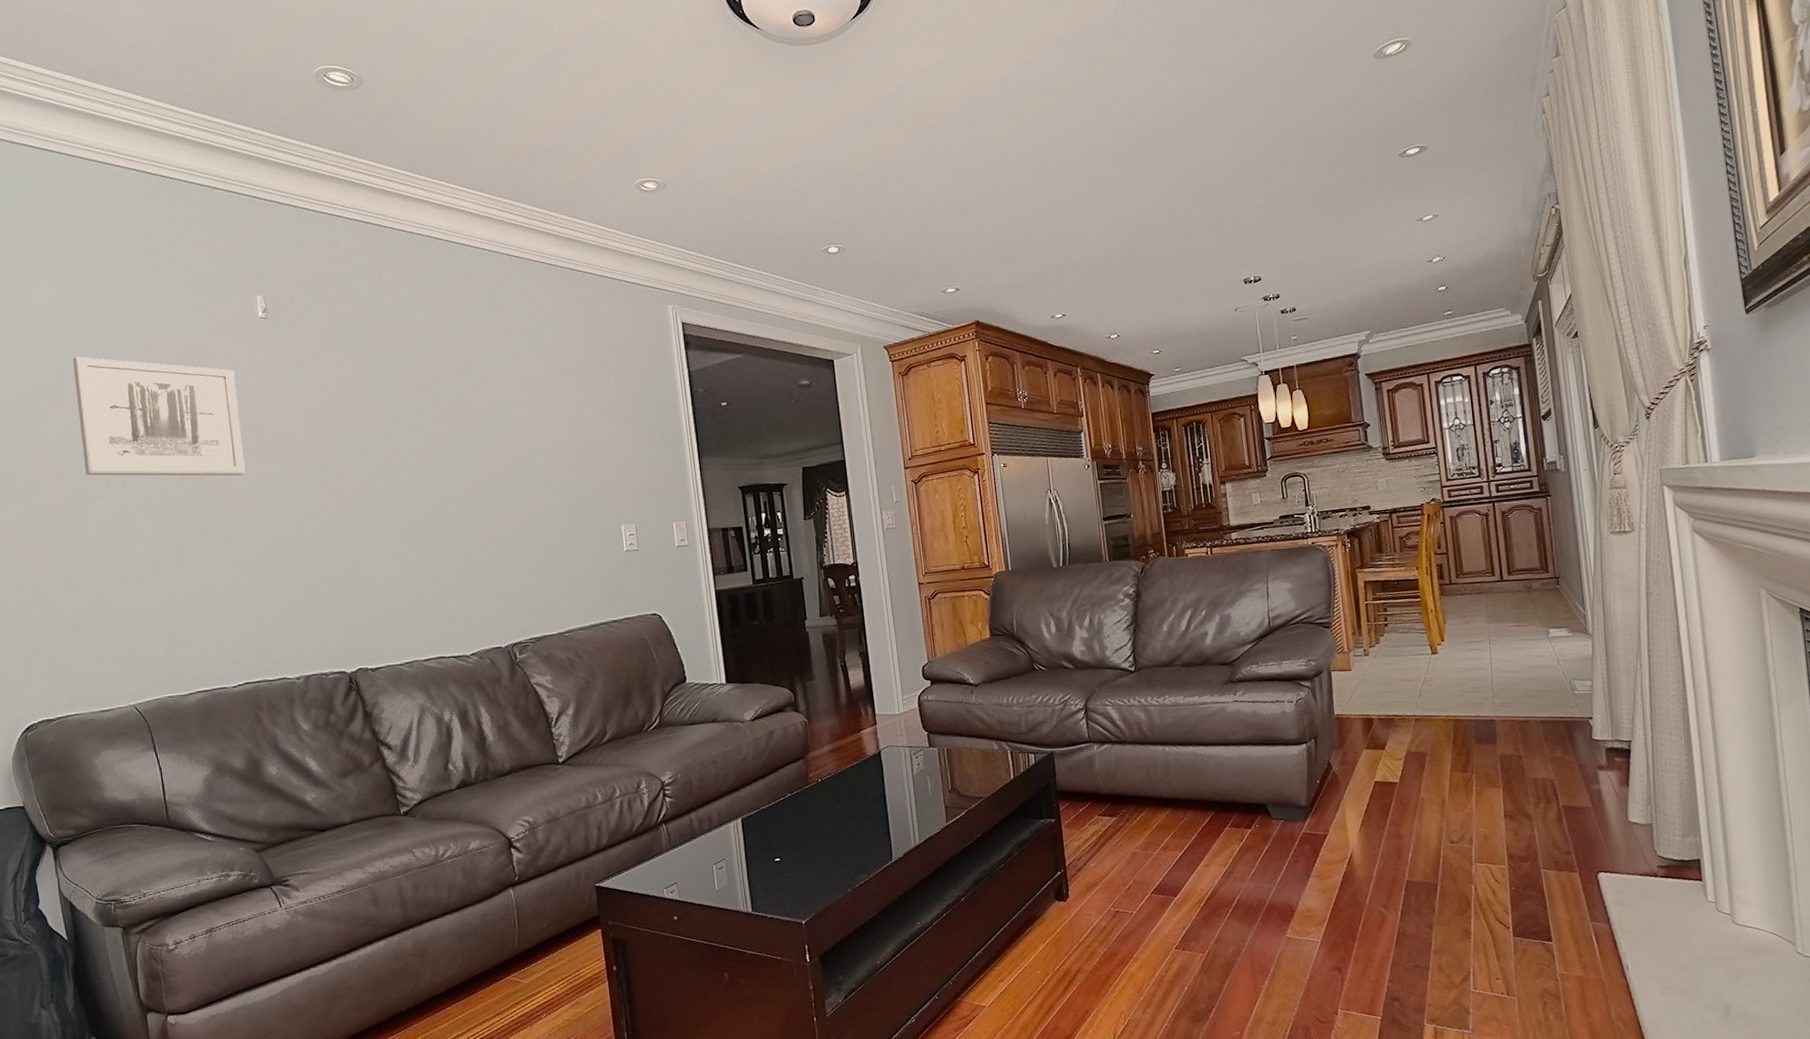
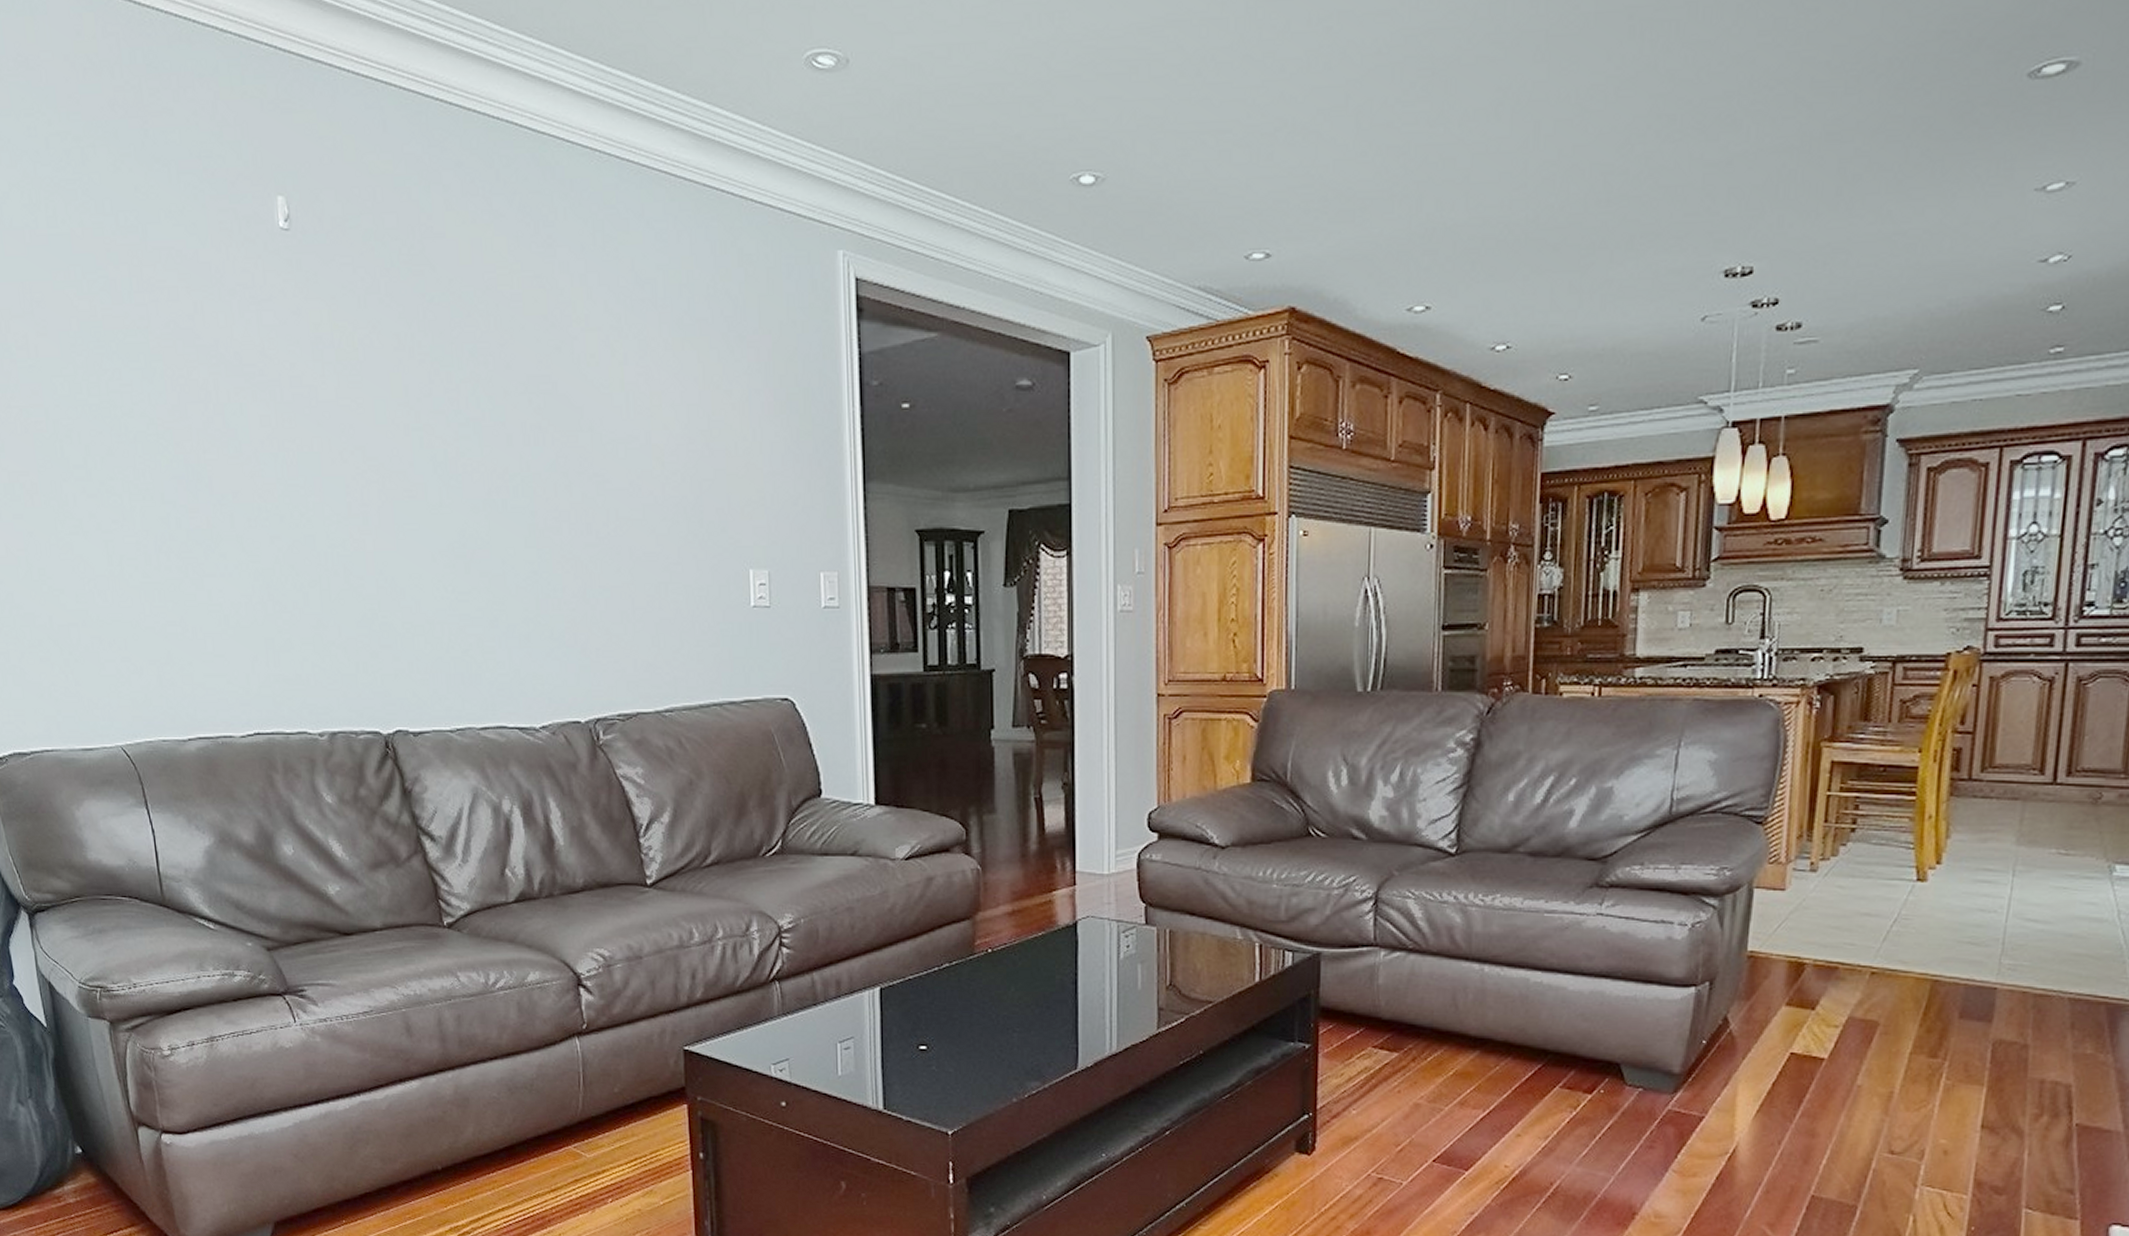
wall art: present [72,356,245,476] -> none [42,268,259,453]

